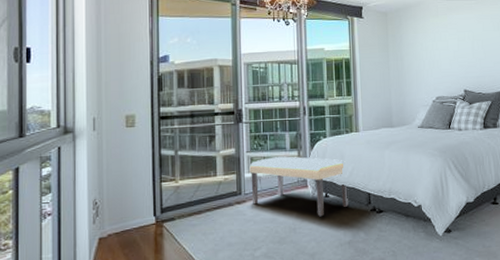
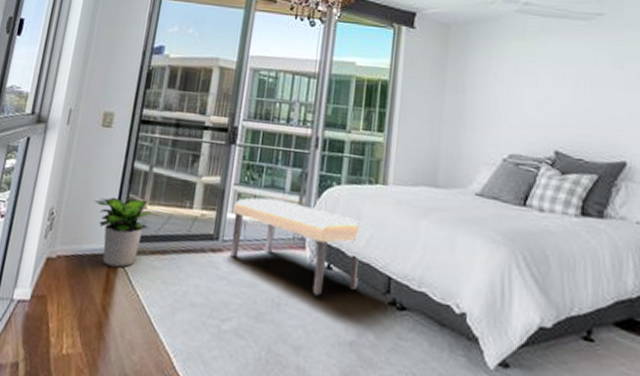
potted plant: none [133,177,192,232] -> present [95,197,162,268]

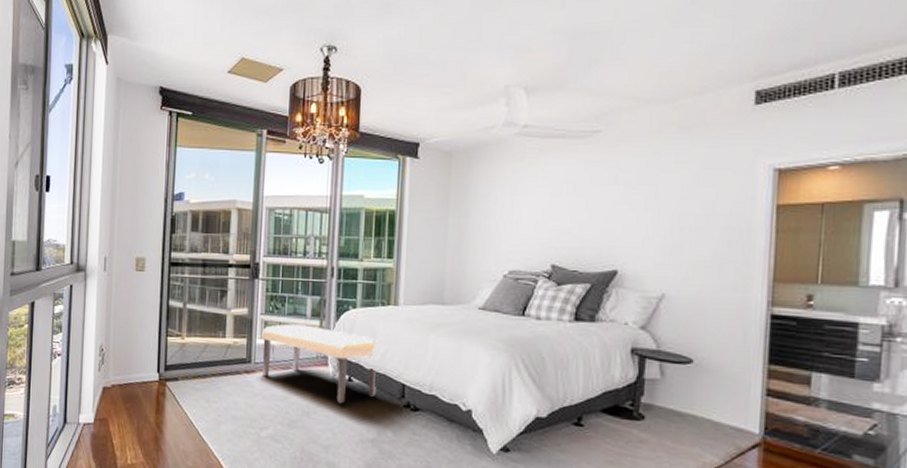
potted plant: present [95,197,162,268] -> none [138,332,199,391]

